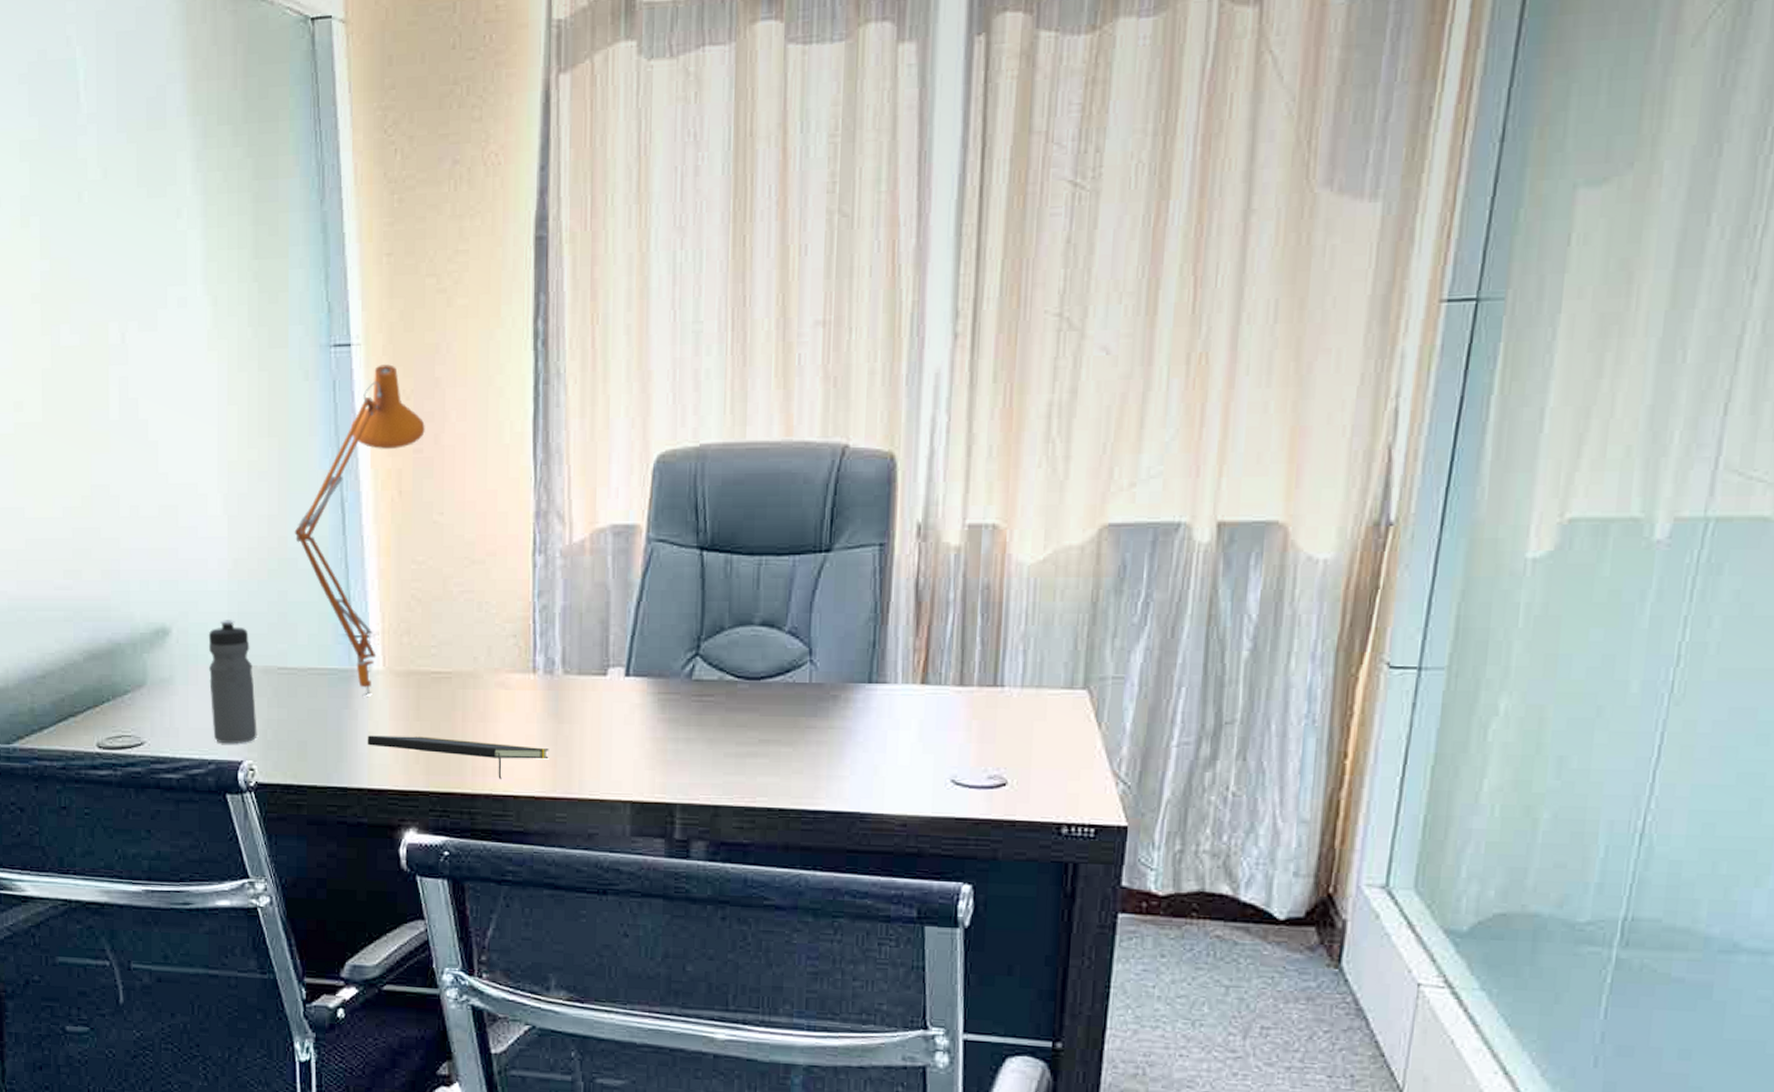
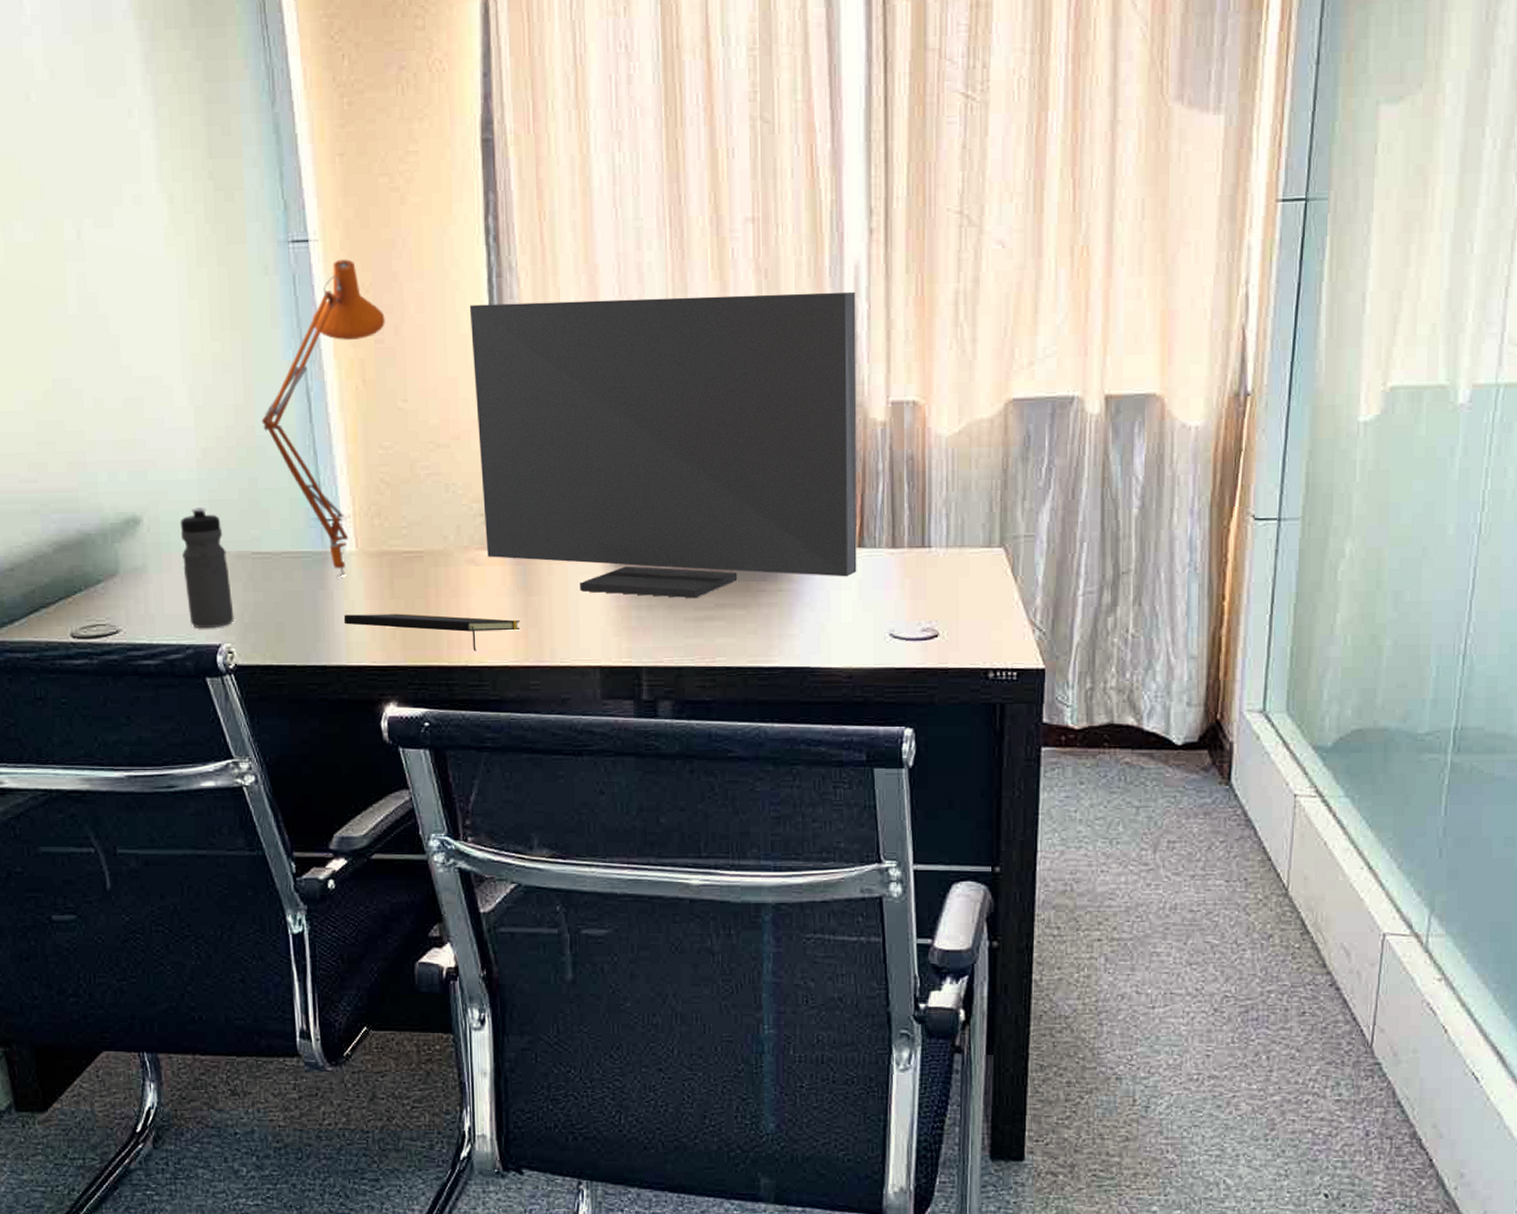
computer monitor: none [513,402,935,733] -> present [469,291,857,599]

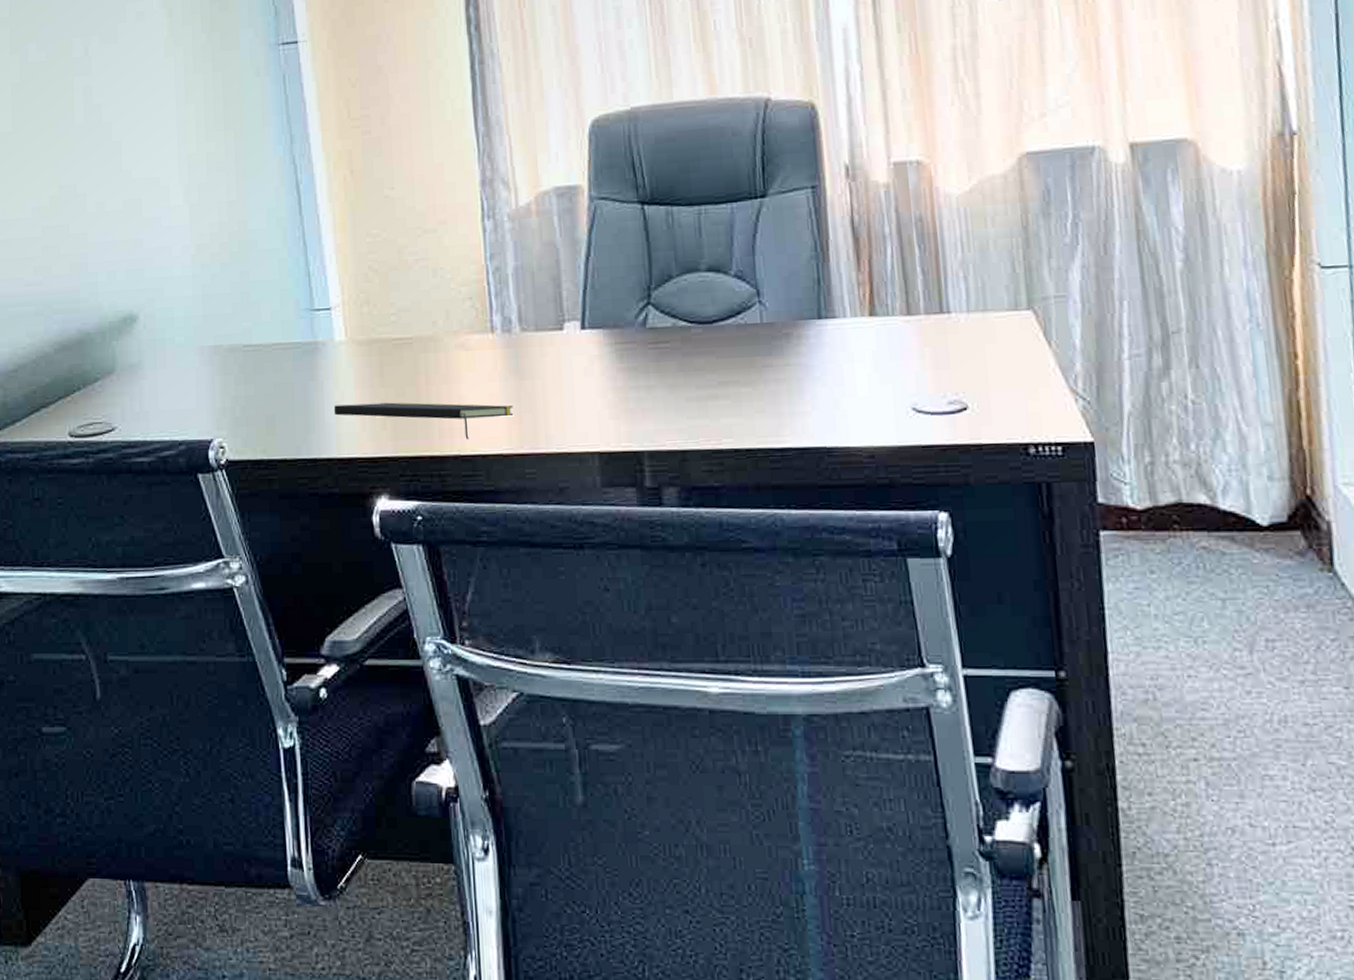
water bottle: present [180,507,234,629] -> none [174,302,226,424]
desk lamp: present [261,259,385,577] -> none [253,57,371,367]
computer monitor: present [469,291,857,599] -> none [453,54,870,377]

